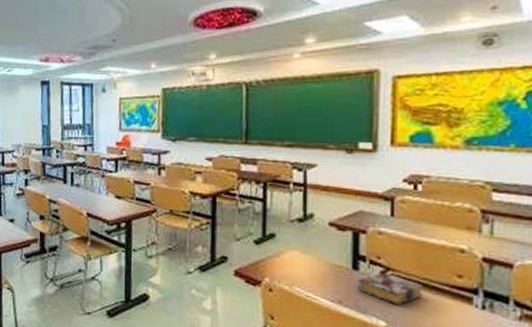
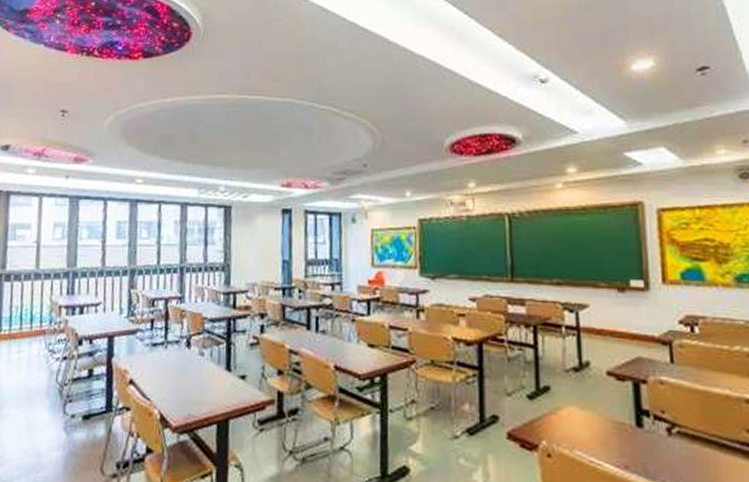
book: present [357,271,423,305] -> none [643,428,713,469]

